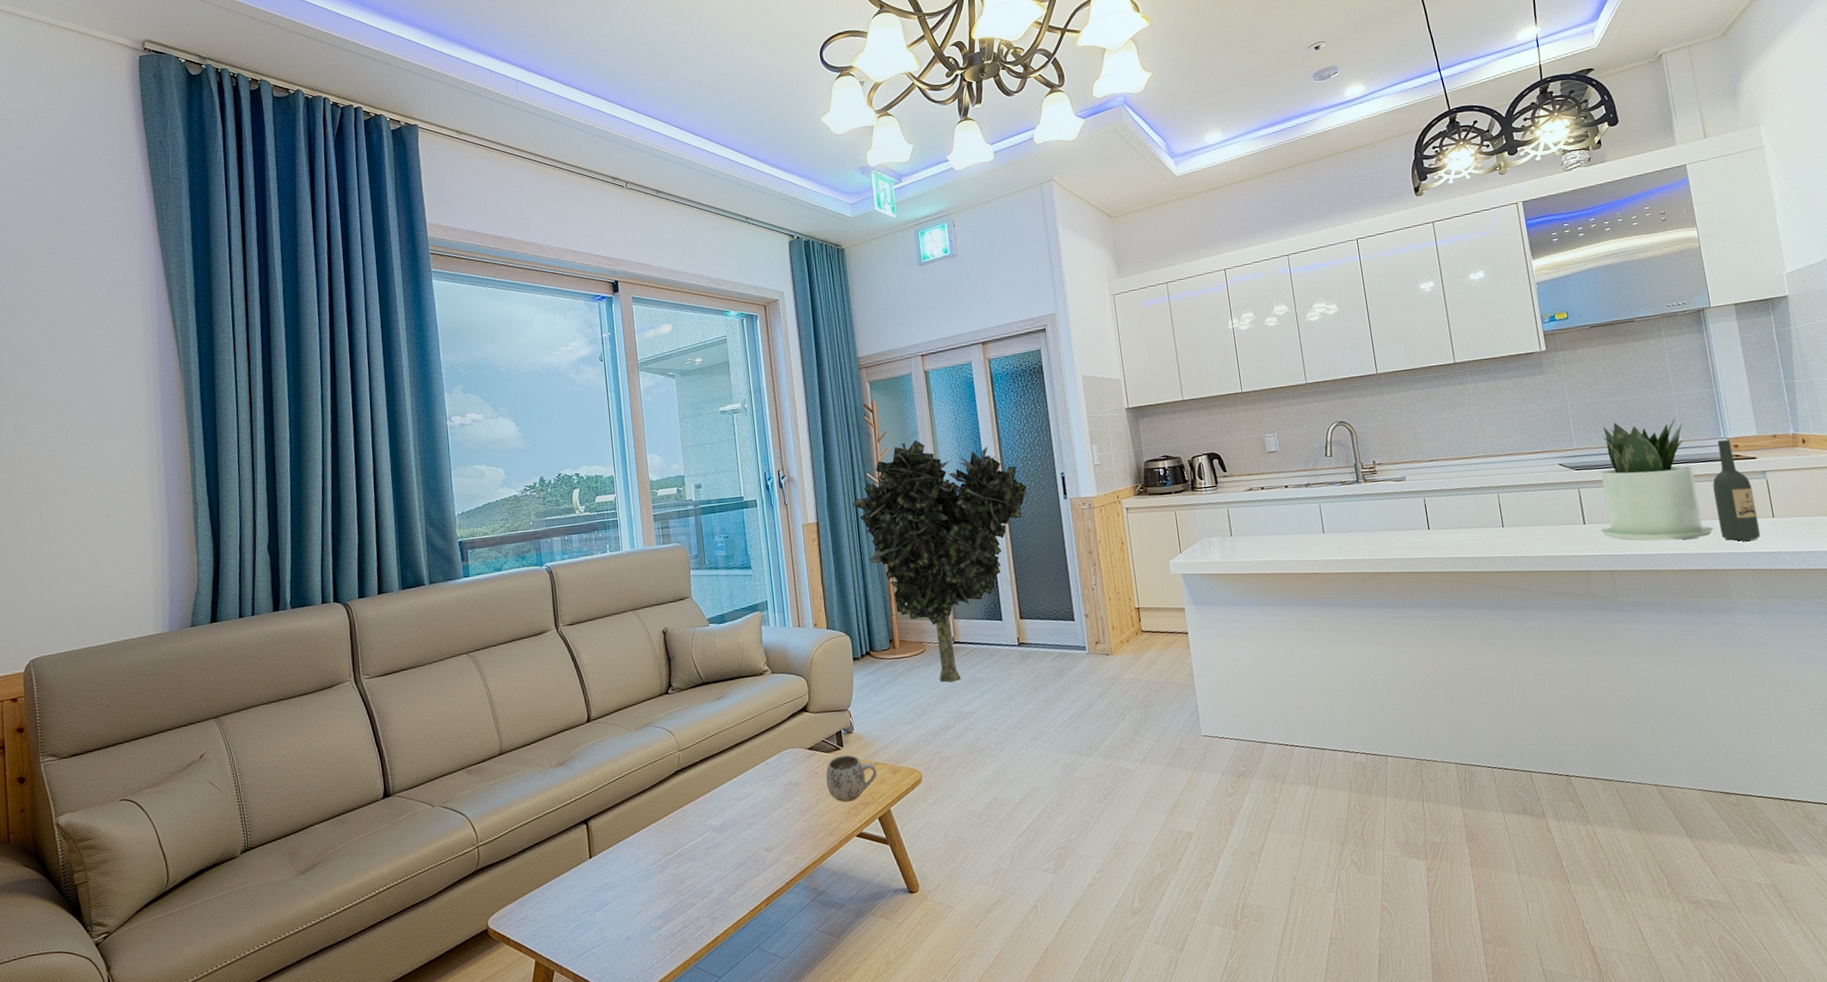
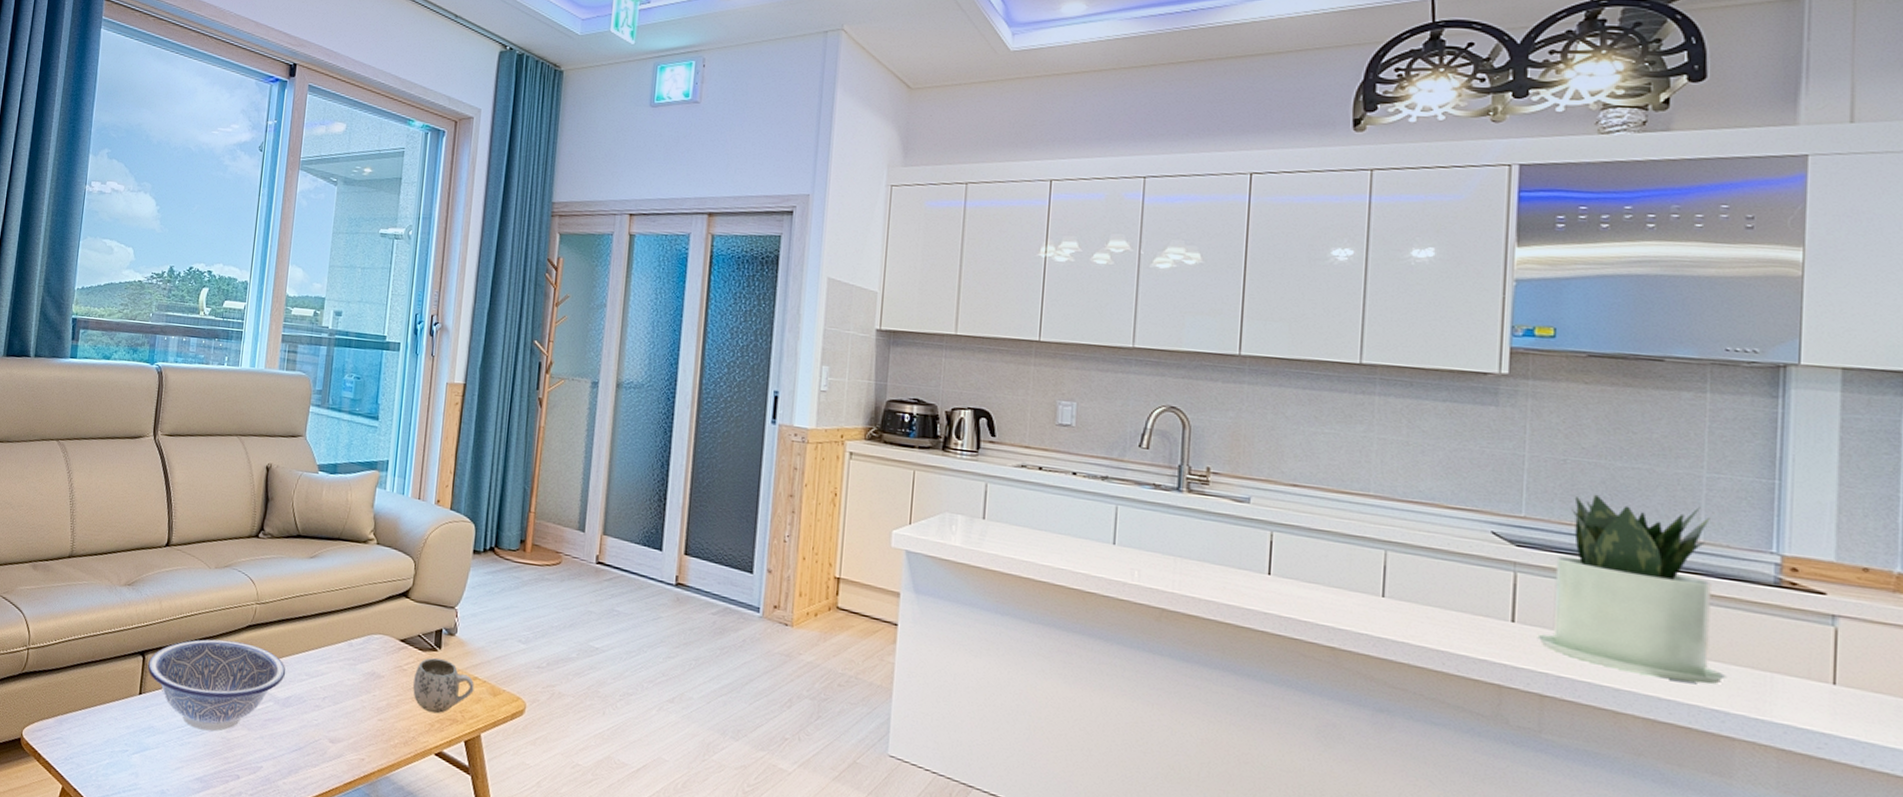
decorative bowl: none [591,787,717,874] -> present [147,639,286,732]
tree: present [852,439,1027,683] -> none [510,313,727,609]
wine bottle: present [1712,440,1761,542] -> none [1737,554,1808,710]

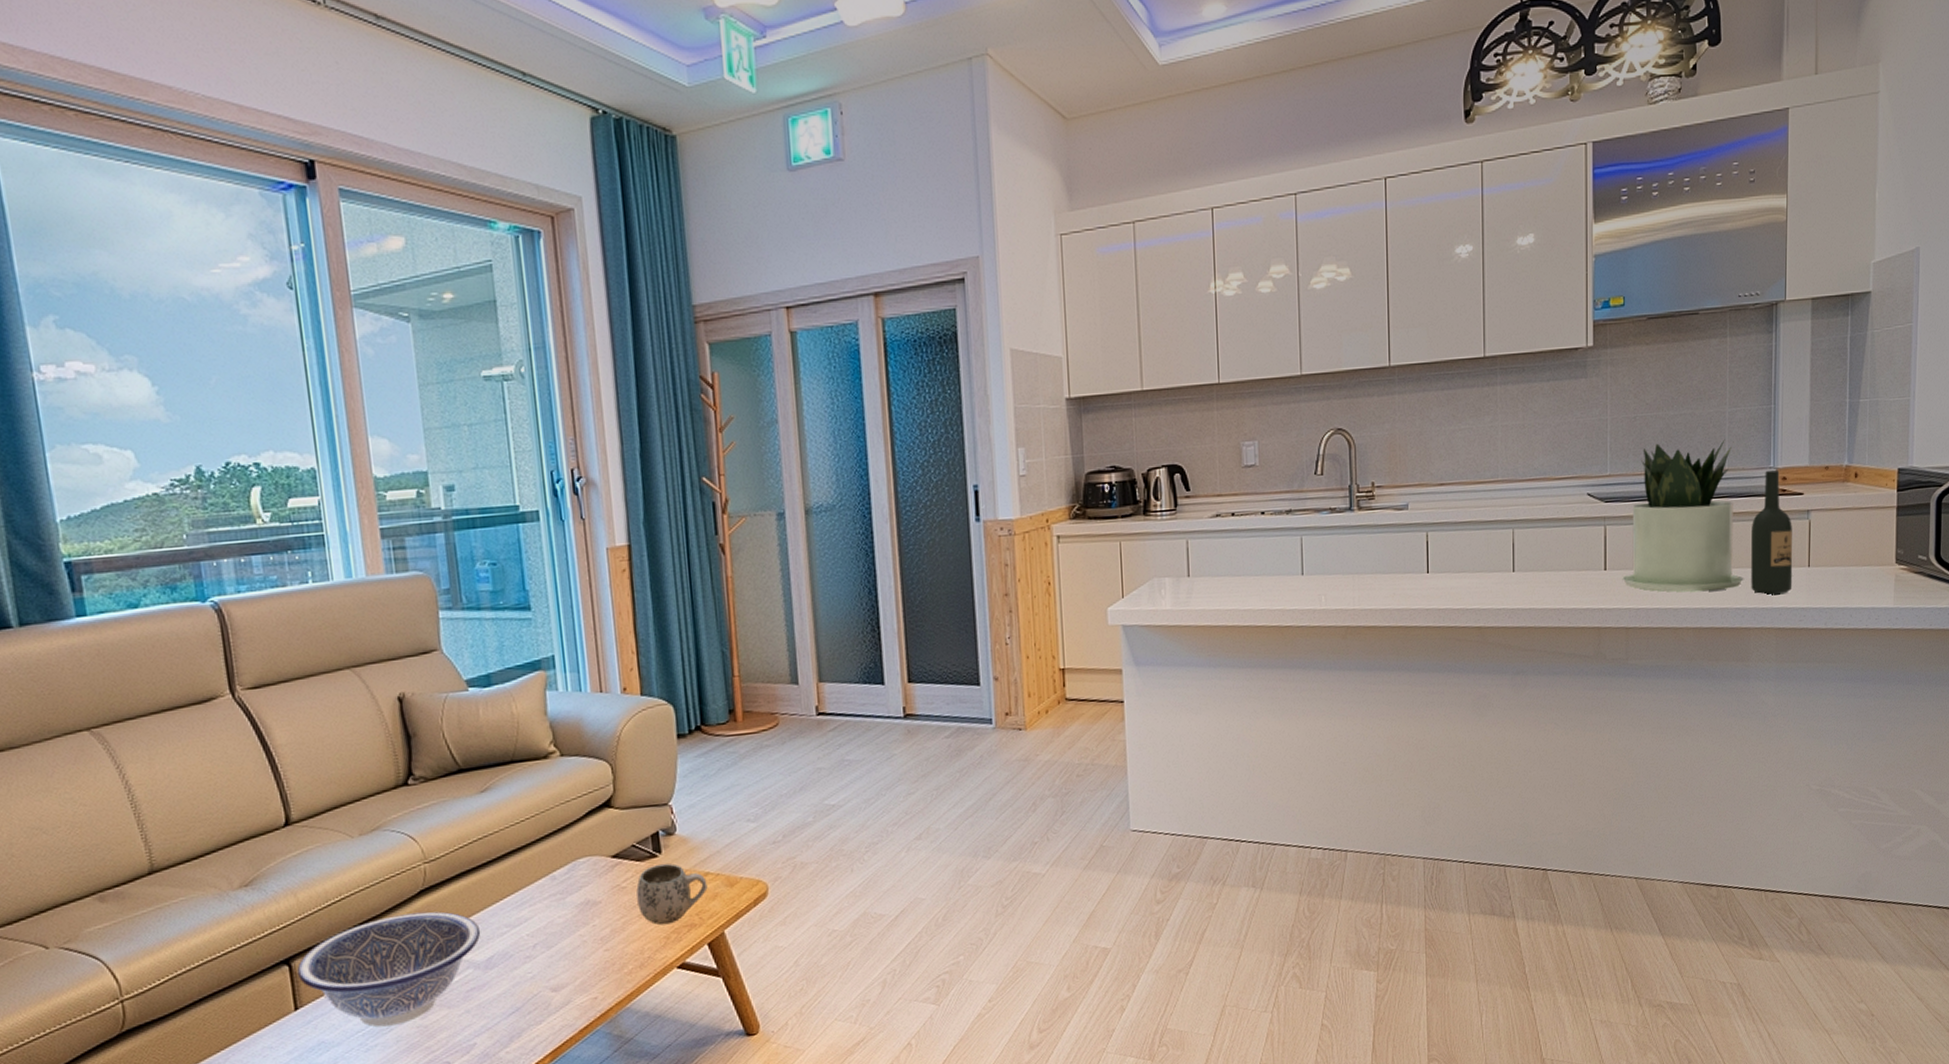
wine bottle: none [1737,554,1808,710] -> present [1751,470,1793,595]

